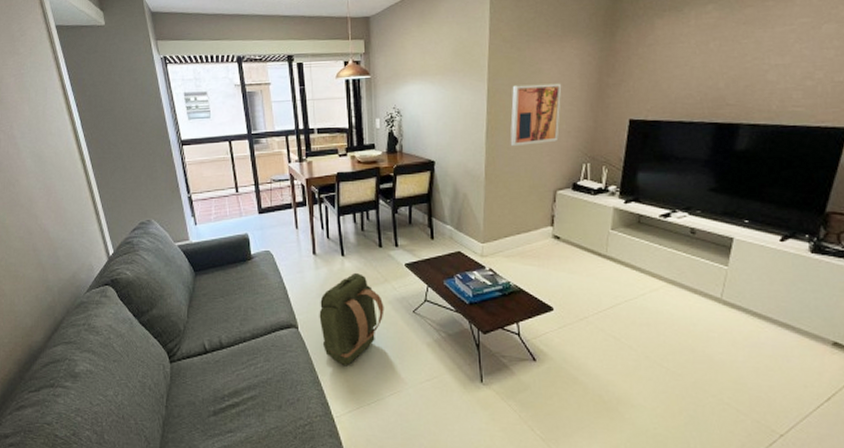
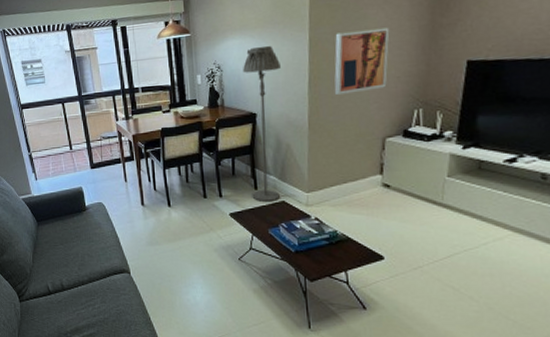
backpack: present [319,273,384,365] -> none [149,223,211,308]
floor lamp: none [423,93,460,251] -> present [243,45,281,201]

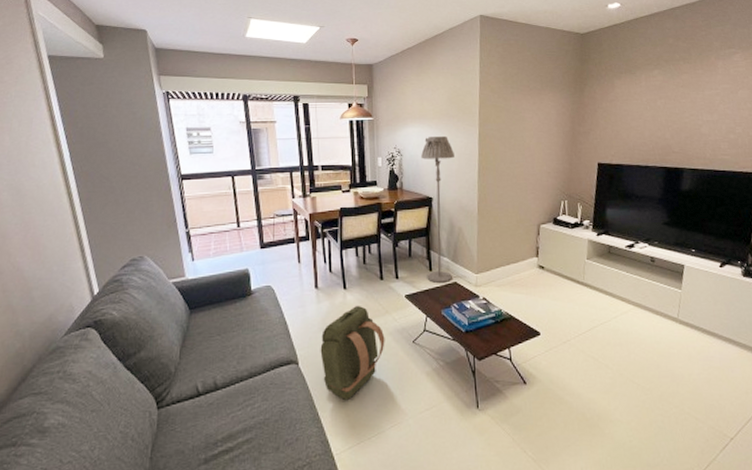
backpack: none [149,223,211,308] -> present [320,306,385,400]
wall art: present [334,27,390,95] -> none [499,130,542,184]

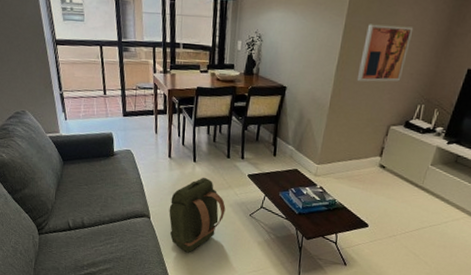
floor lamp: present [421,135,454,283] -> none [270,23,316,168]
wall art: none [499,130,542,184] -> present [356,24,414,82]

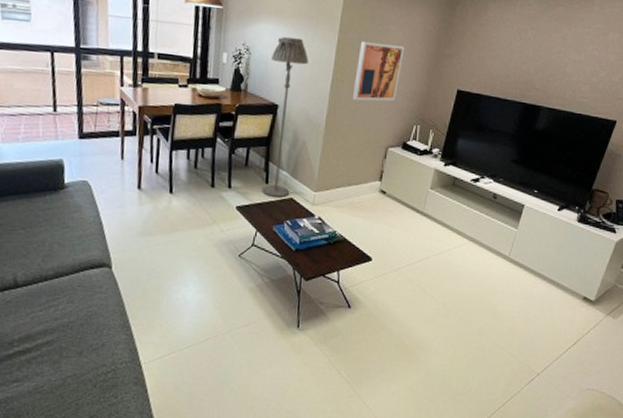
backpack: present [169,178,226,252] -> none [137,212,210,309]
floor lamp: none [270,23,316,168] -> present [262,37,308,197]

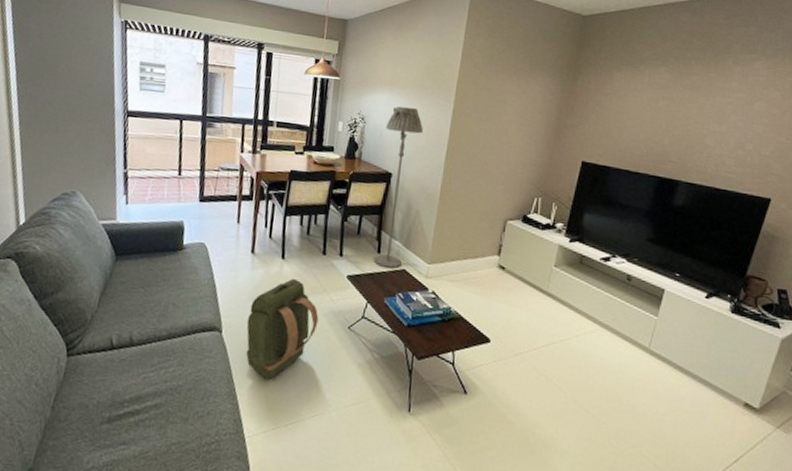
backpack: none [137,212,210,309] -> present [246,279,319,379]
wall art: present [352,41,405,101] -> none [468,111,524,172]

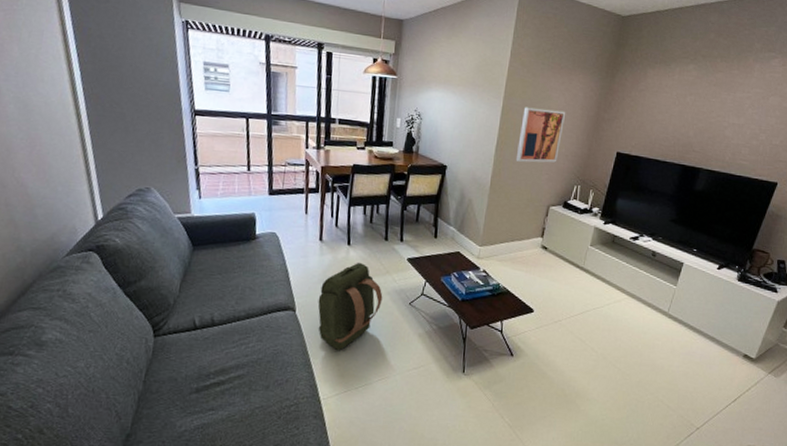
floor lamp: present [373,106,423,268] -> none [431,103,475,251]
wall art: none [468,111,524,172] -> present [515,107,566,163]

